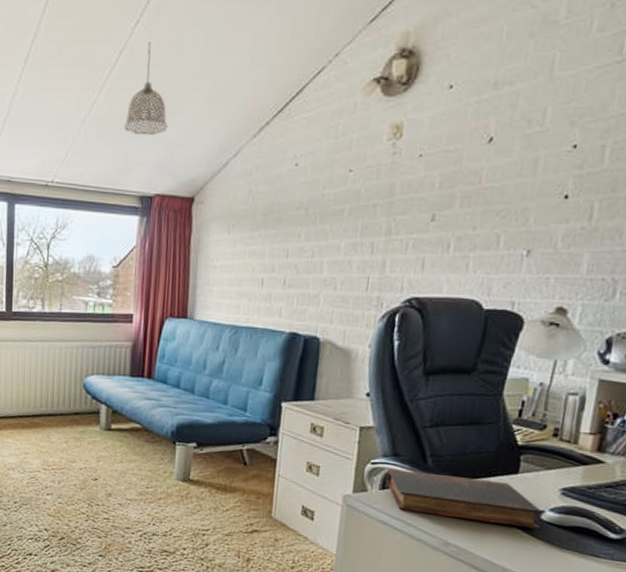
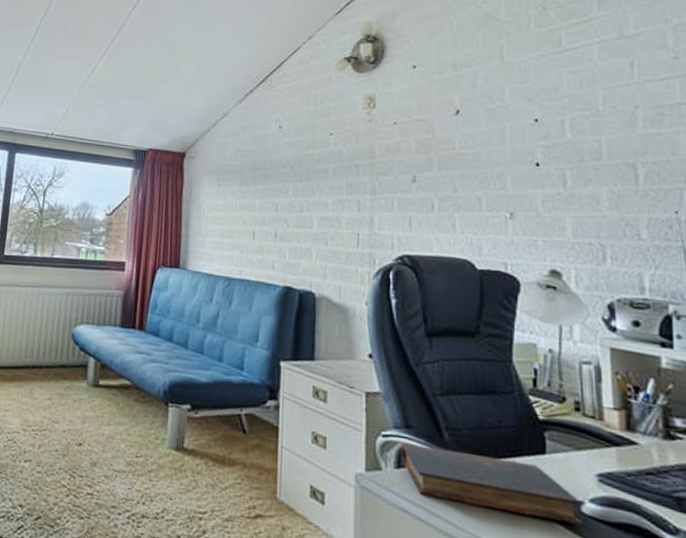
pendant lamp: present [123,42,168,135] -> none [120,22,161,97]

